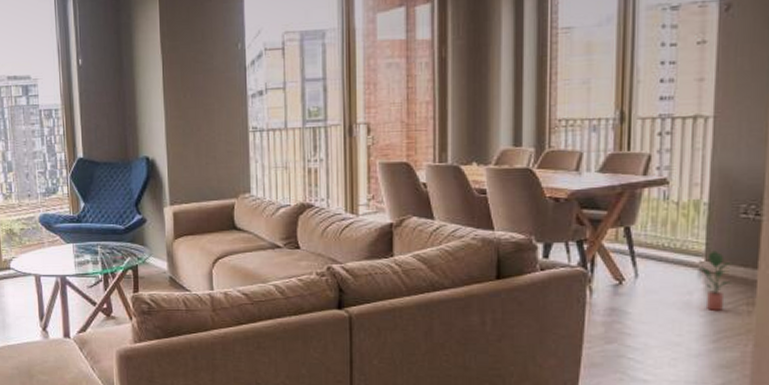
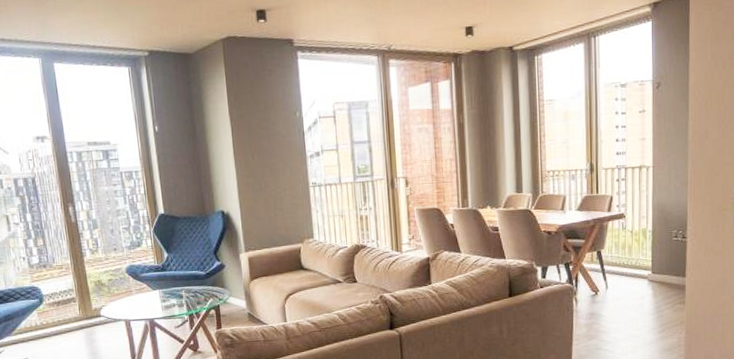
potted plant: present [700,250,733,310] -> none [648,265,670,310]

